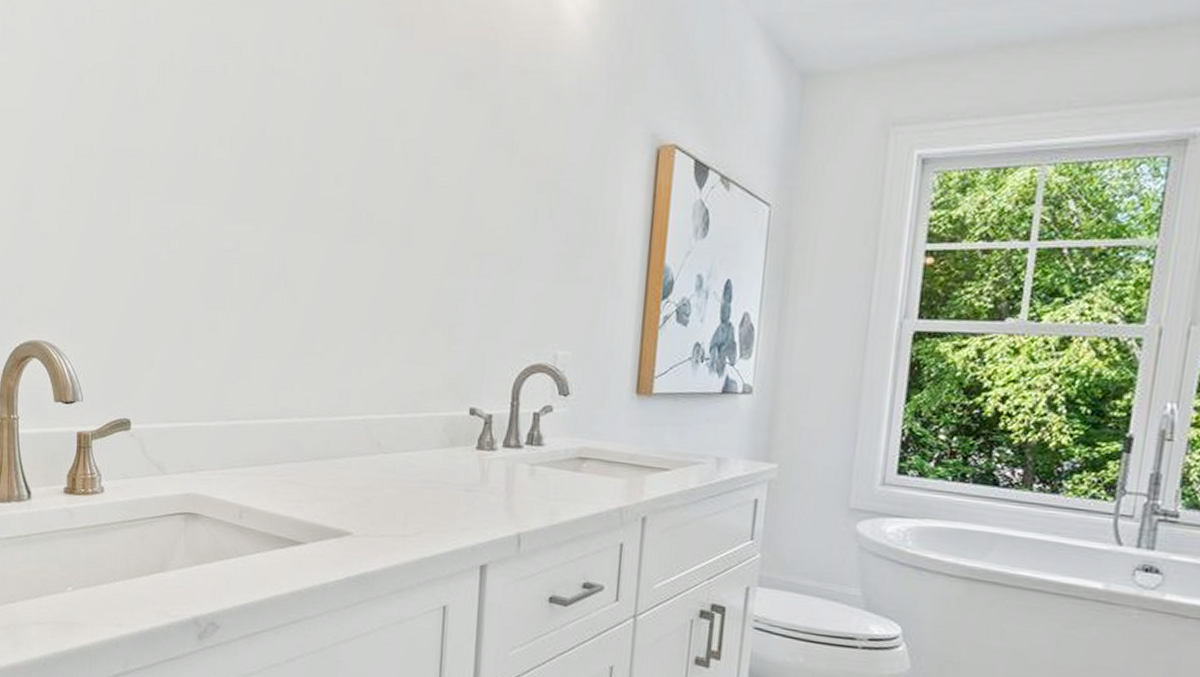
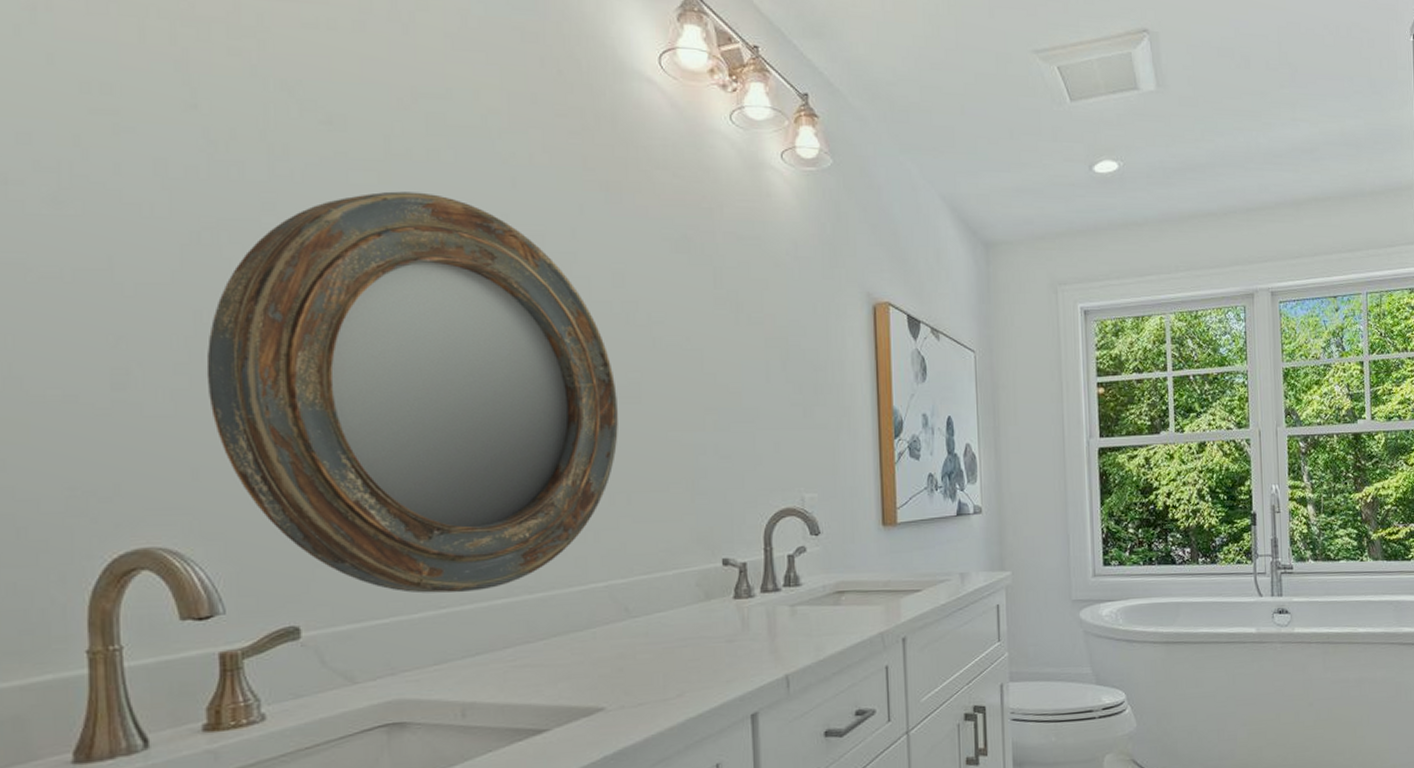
home mirror: none [81,33,390,409] -> present [206,191,618,594]

